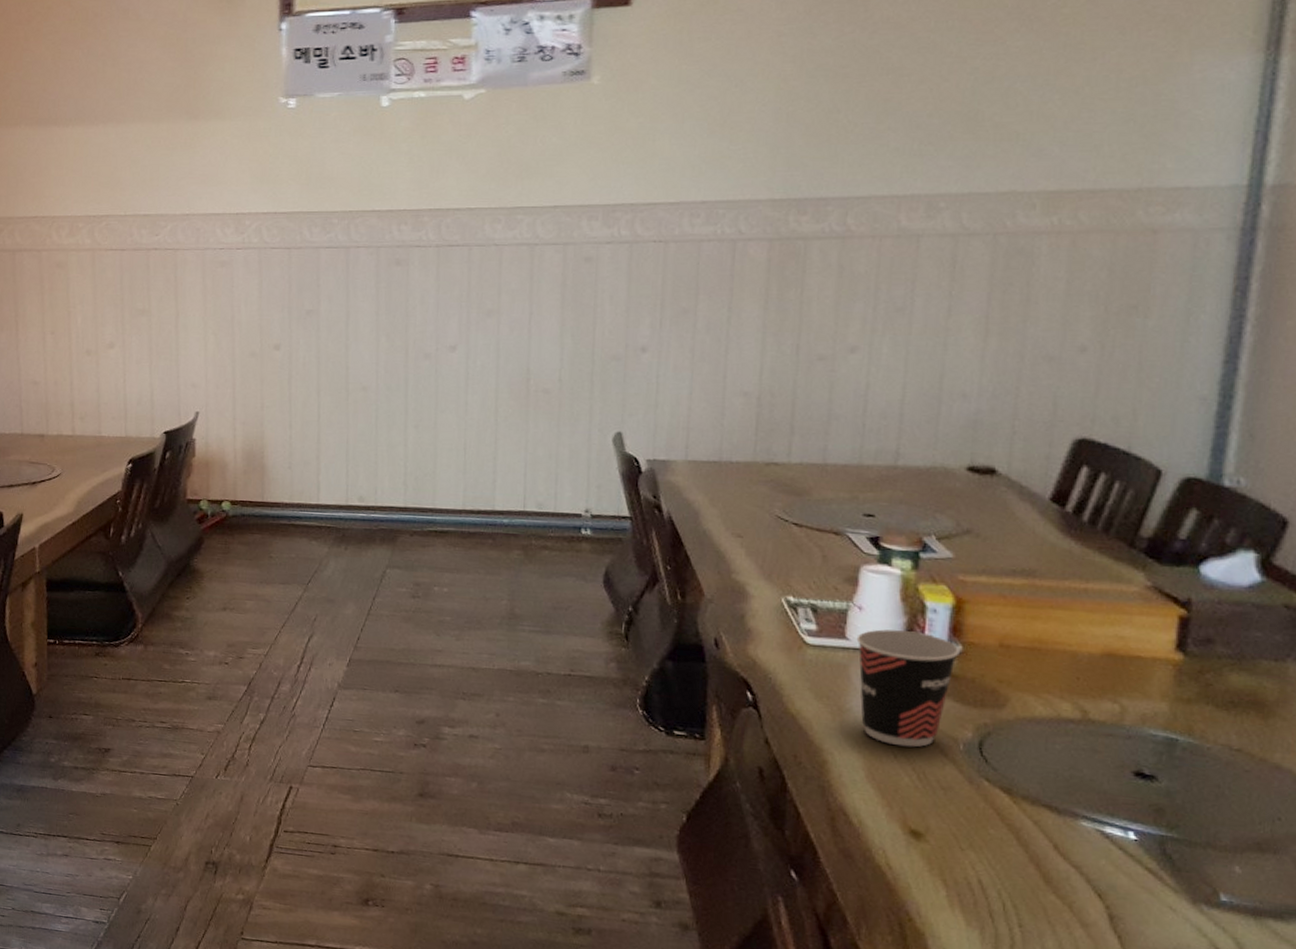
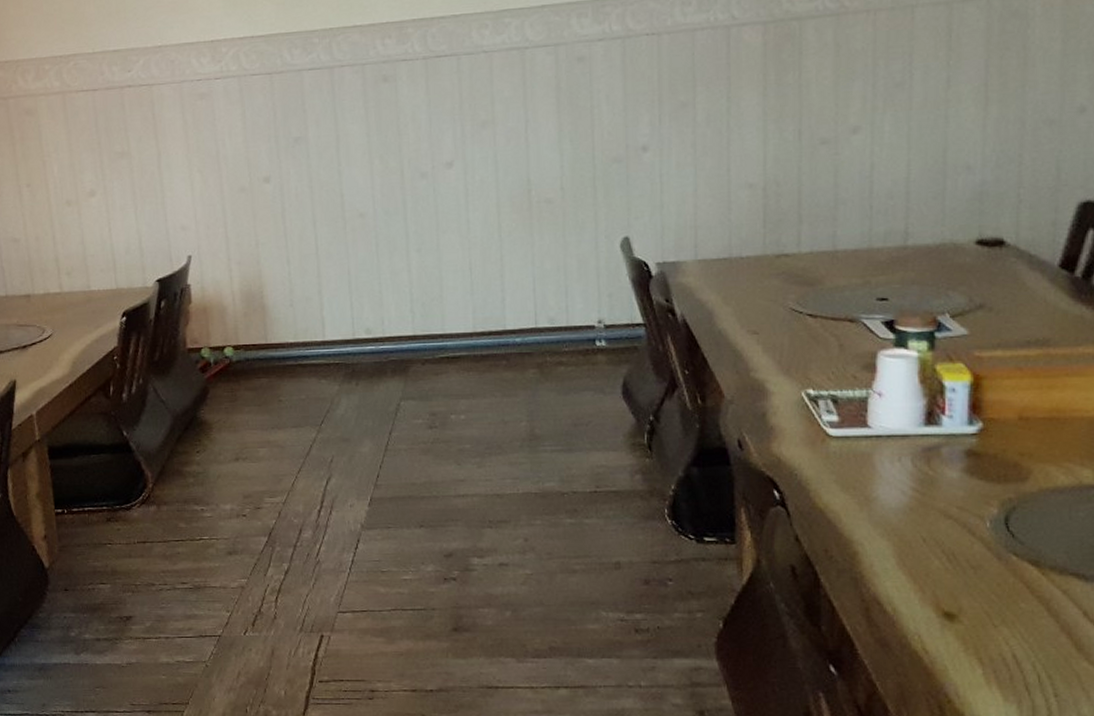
cup: present [856,629,960,748] -> none [878,413,980,530]

